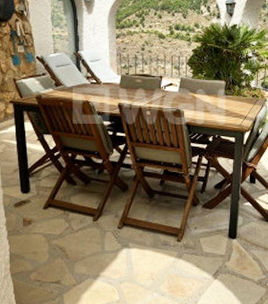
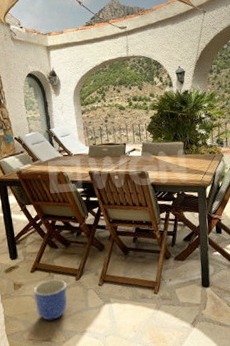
planter: none [45,218,82,262] -> present [33,279,67,320]

